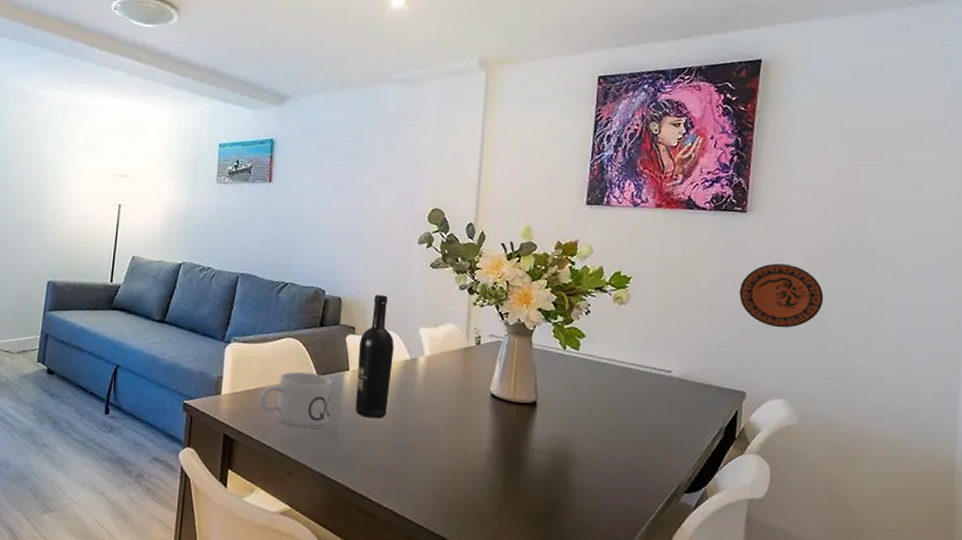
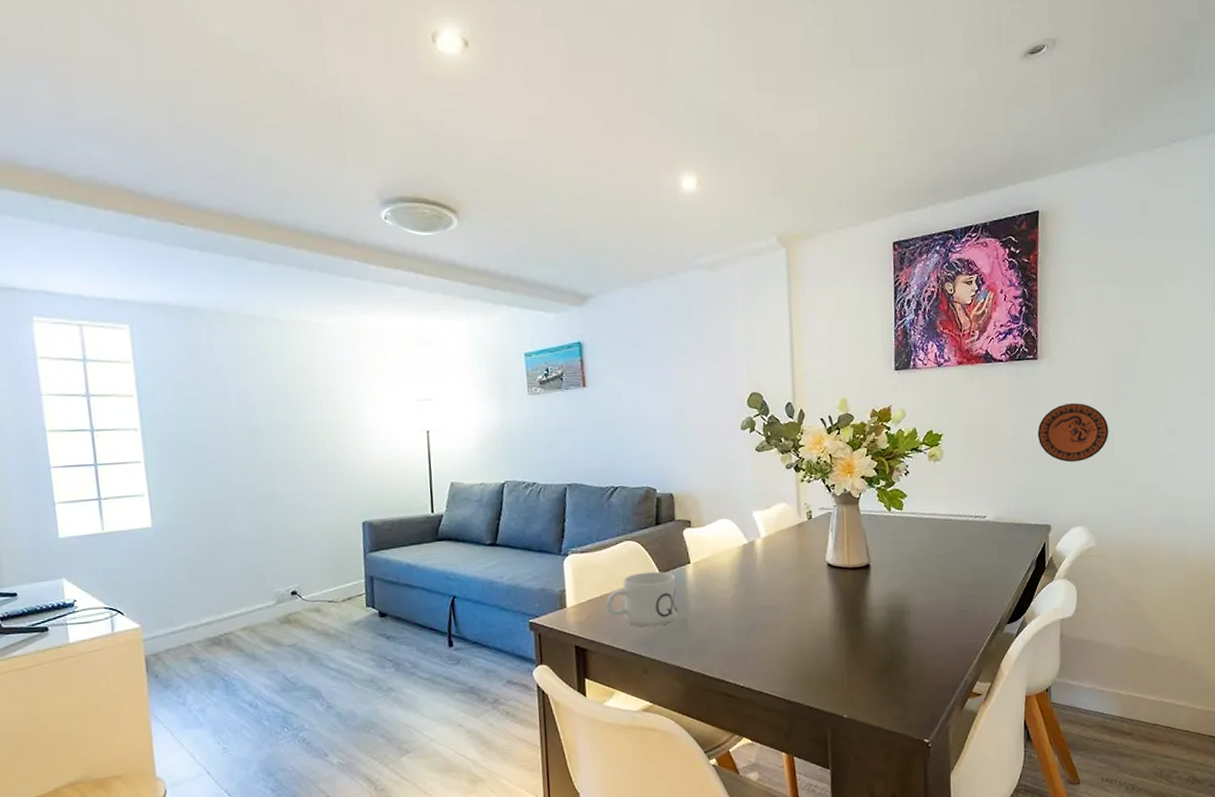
wine bottle: present [355,294,394,419] -> none [697,485,732,606]

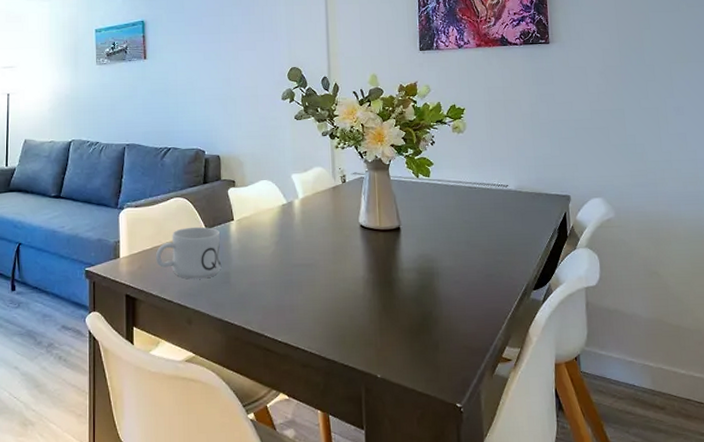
decorative plate: present [1037,403,1109,463] -> none [552,83,620,138]

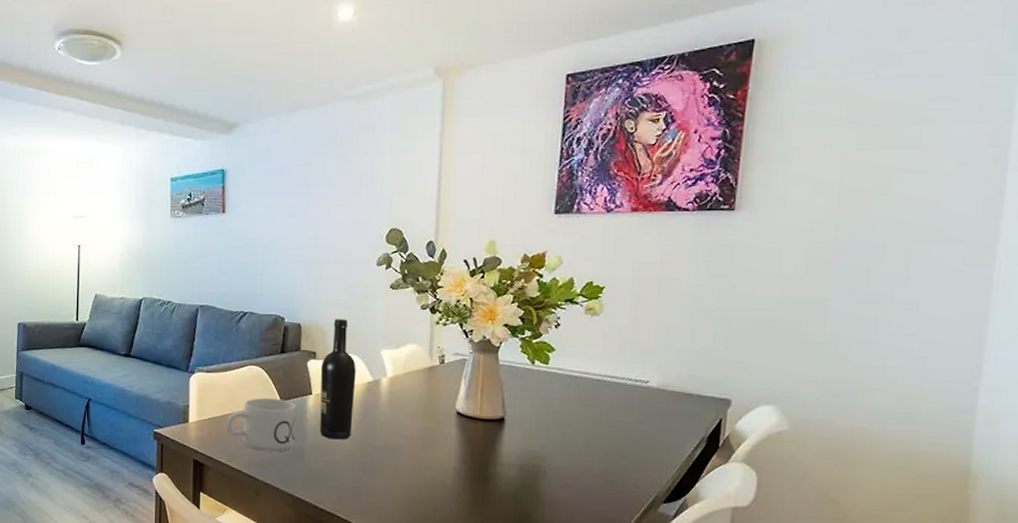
wine bottle: none [241,149,272,261] -> present [320,319,356,440]

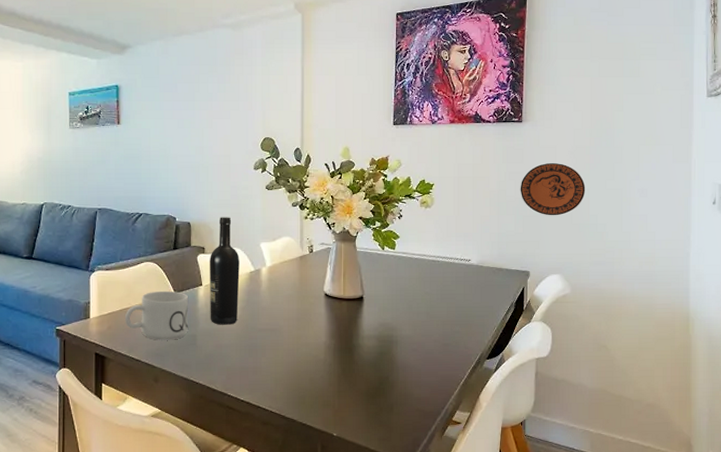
decorative plate: none [725,263,823,331] -> present [520,163,586,216]

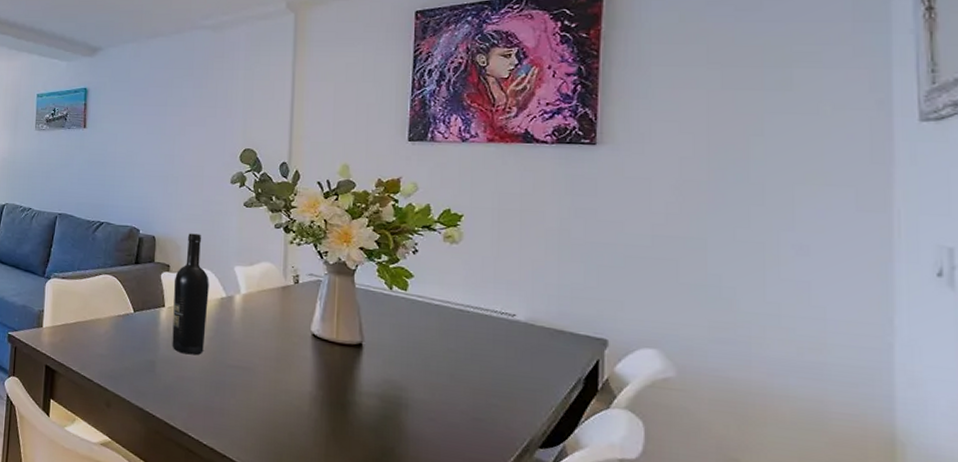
mug: present [124,290,189,340] -> none [78,307,149,363]
decorative plate: present [520,163,586,216] -> none [592,199,700,270]

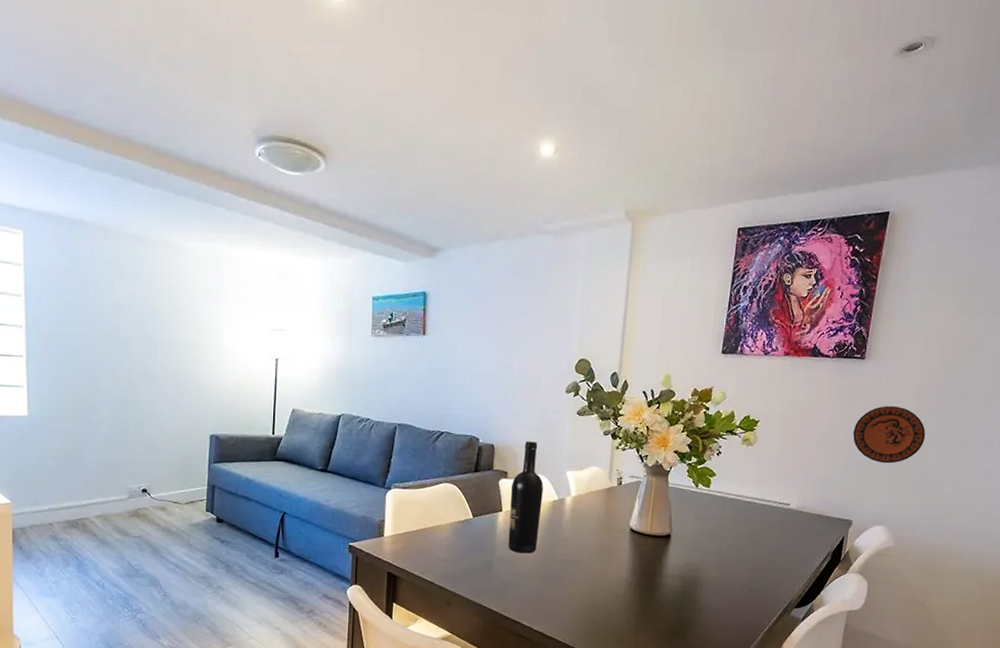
decorative plate: none [592,199,700,270] -> present [853,406,926,464]

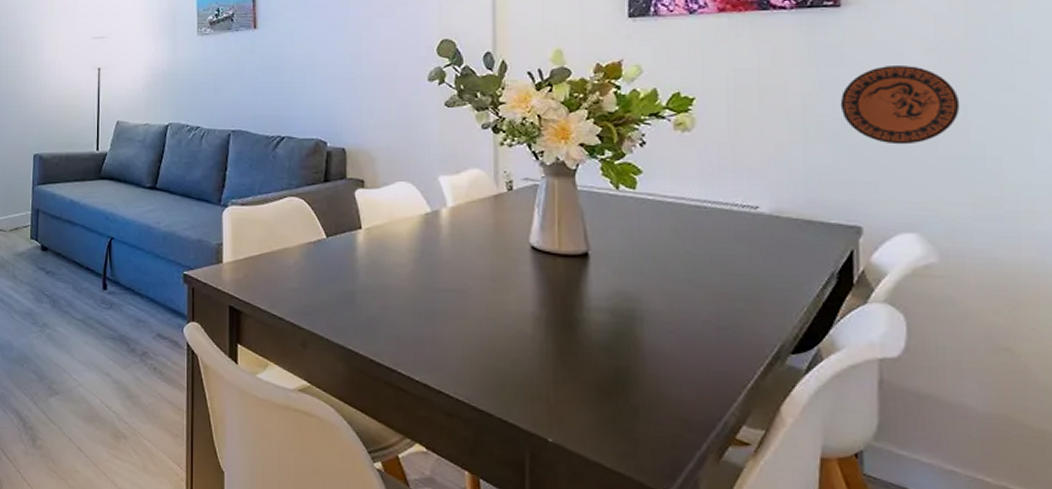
wine bottle: present [508,441,544,554] -> none [371,142,411,281]

